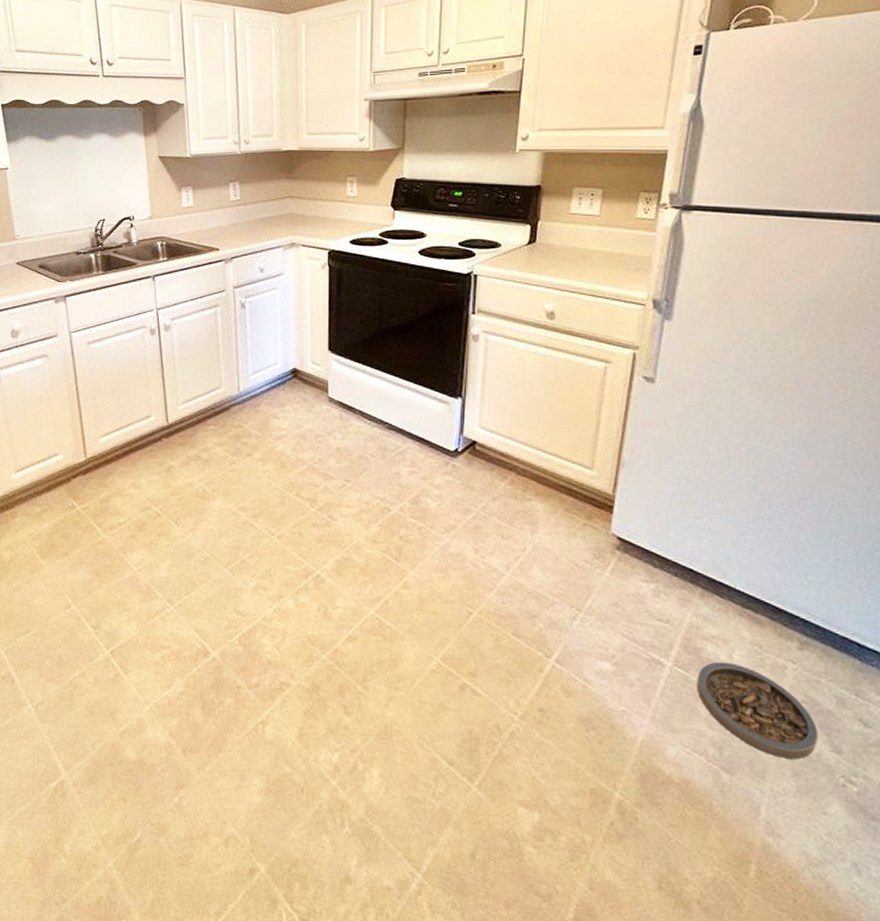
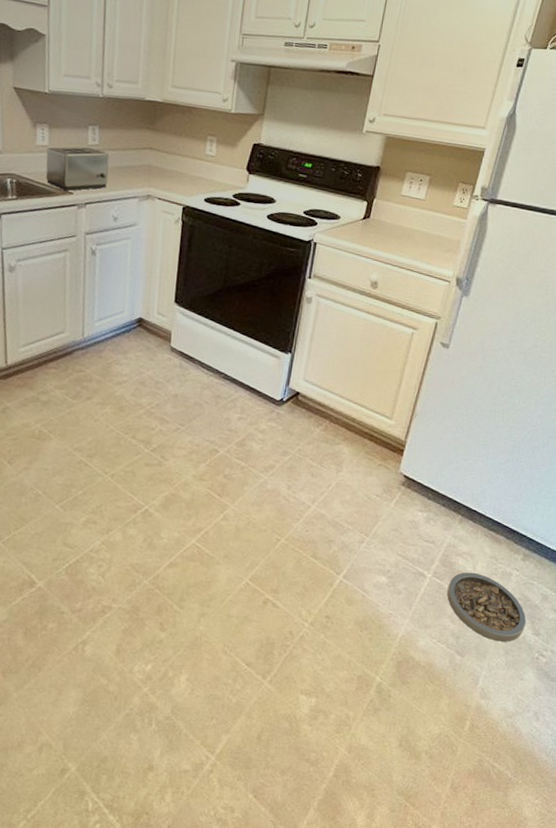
toaster: none [192,203,252,247] -> present [45,147,110,191]

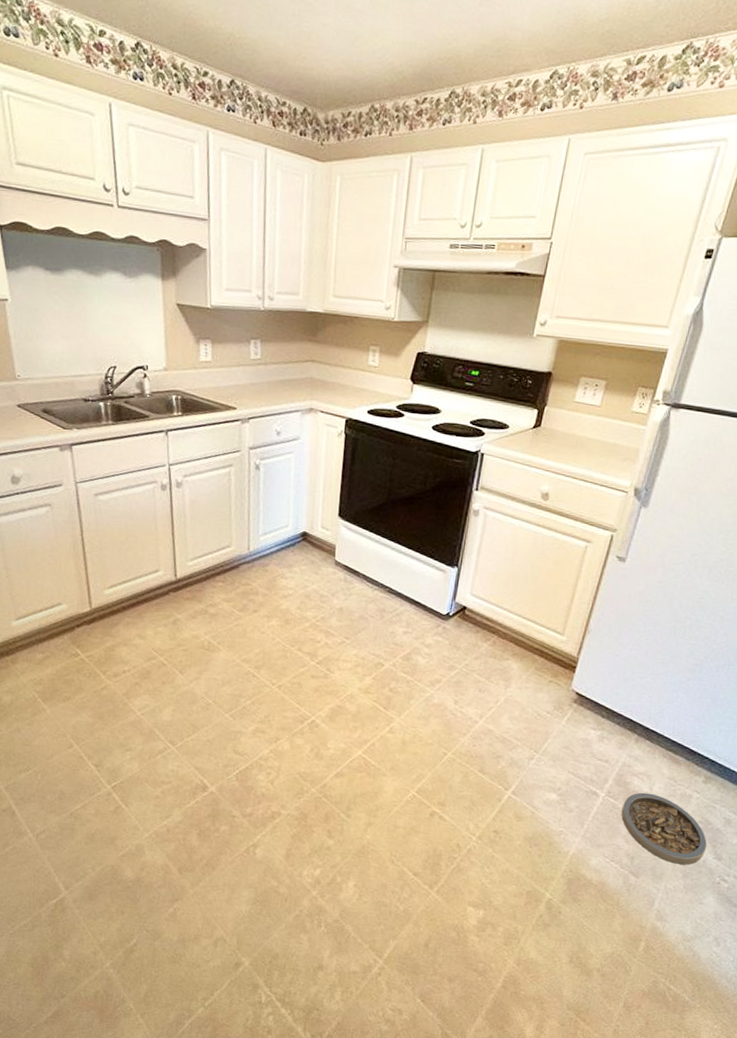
toaster: present [45,147,110,191] -> none [209,361,272,406]

